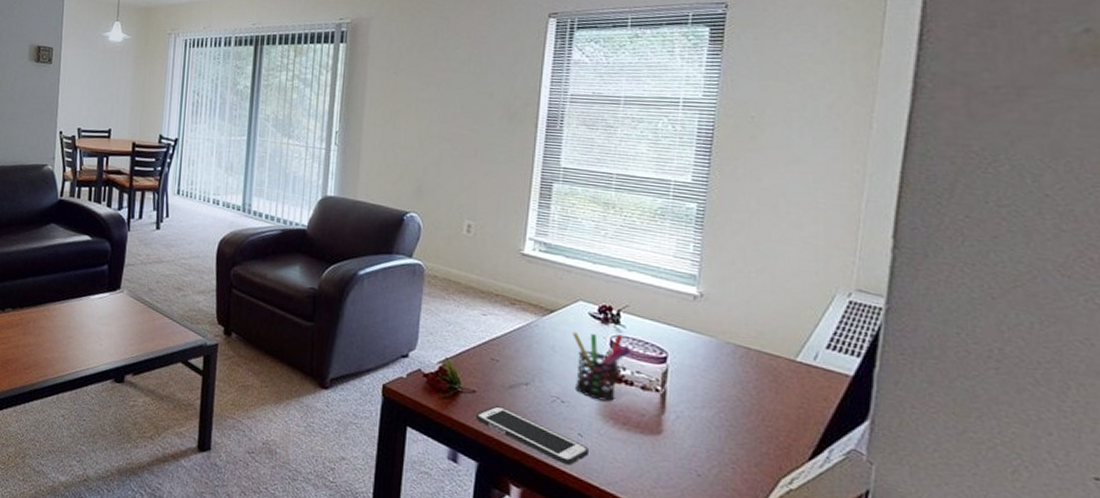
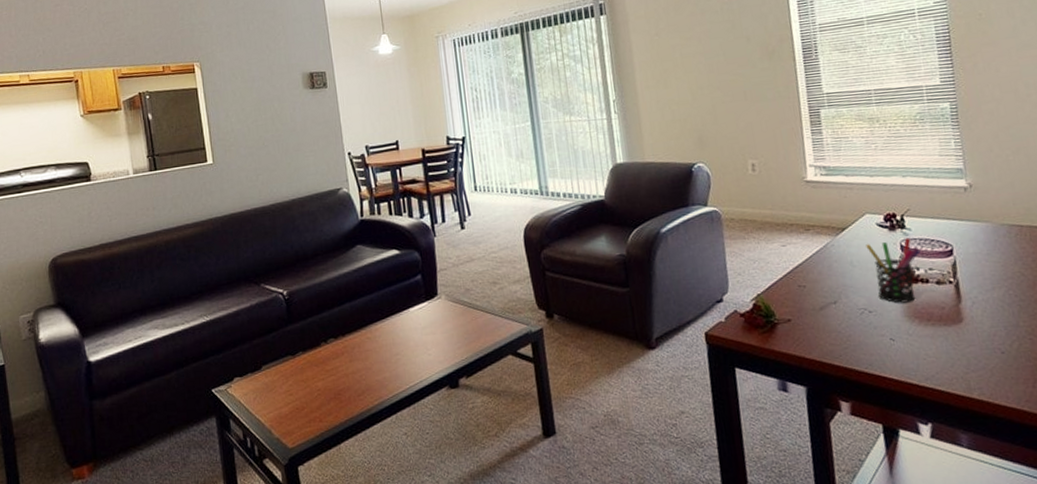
cell phone: present [475,405,590,466] -> none [795,329,904,371]

